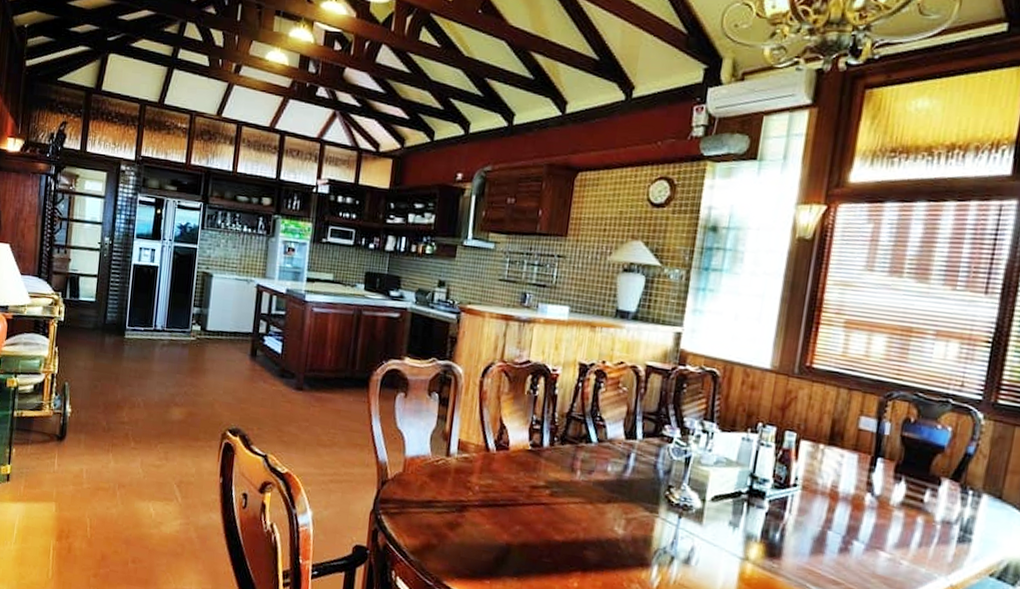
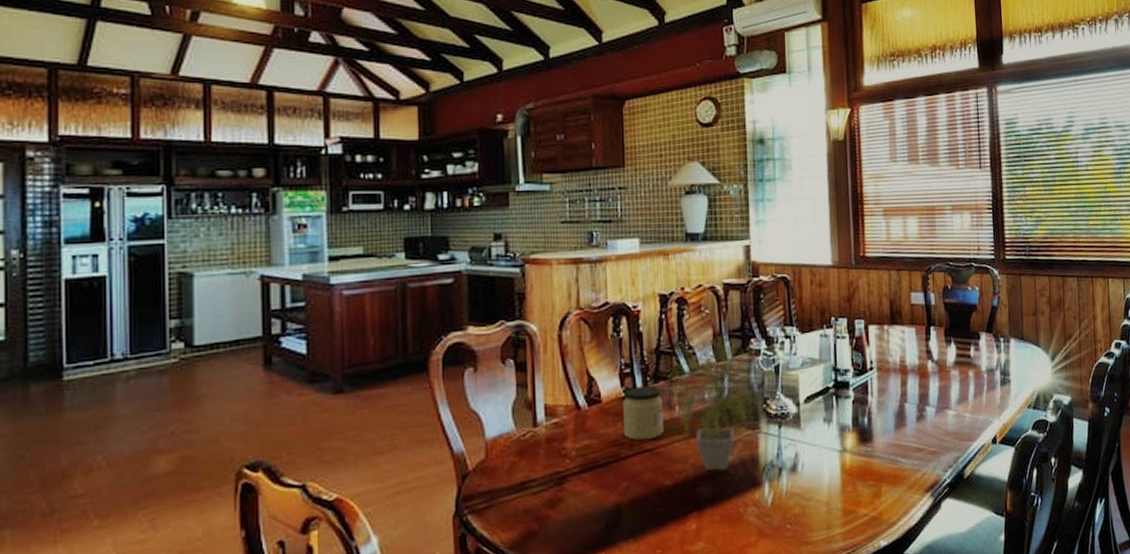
jar: none [525,443,567,495] -> present [623,385,664,441]
potted plant: none [569,404,693,543] -> present [664,329,781,472]

